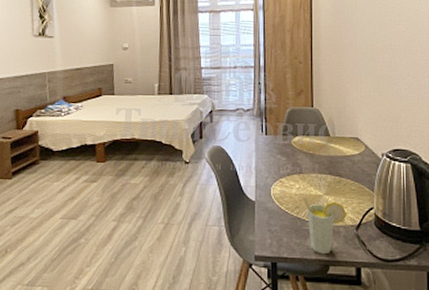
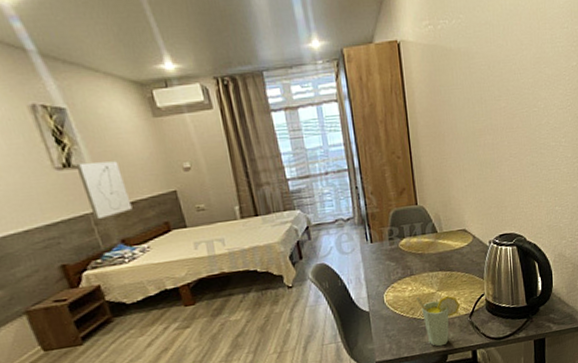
wall art: none [47,34,78,78] -> present [75,161,133,220]

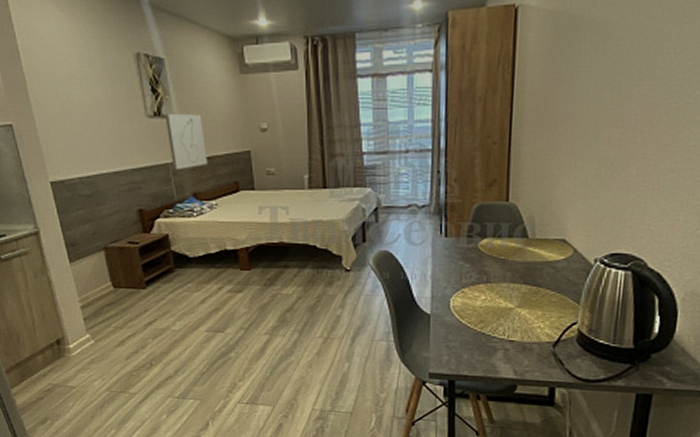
cup: present [416,295,460,347] -> none [489,310,543,373]

